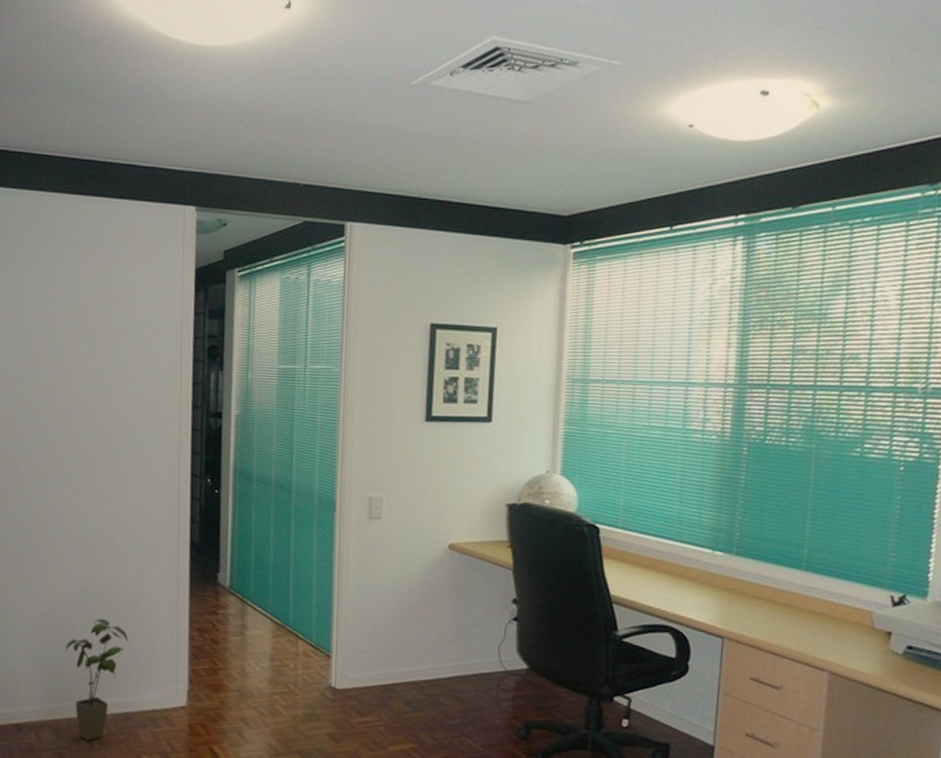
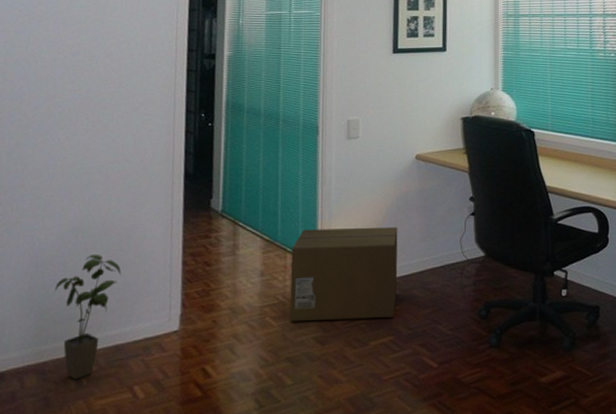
box: none [300,616,425,724] -> present [289,227,398,322]

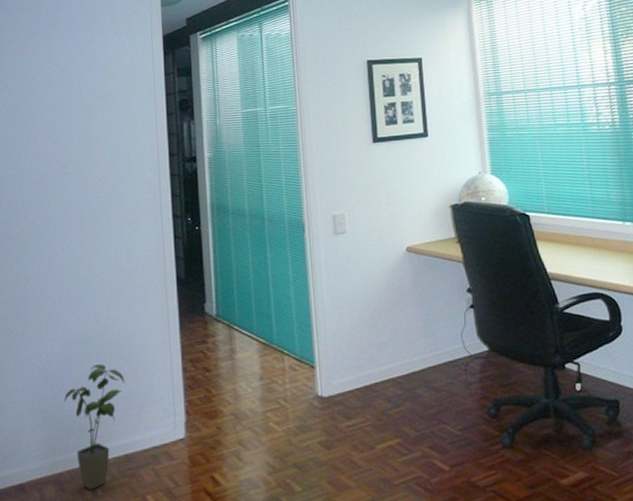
box: present [289,227,398,322] -> none [288,324,400,426]

